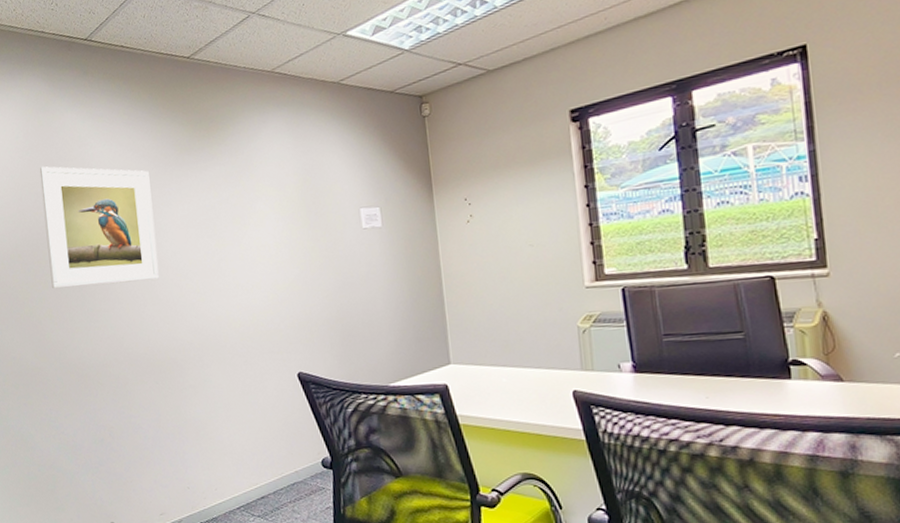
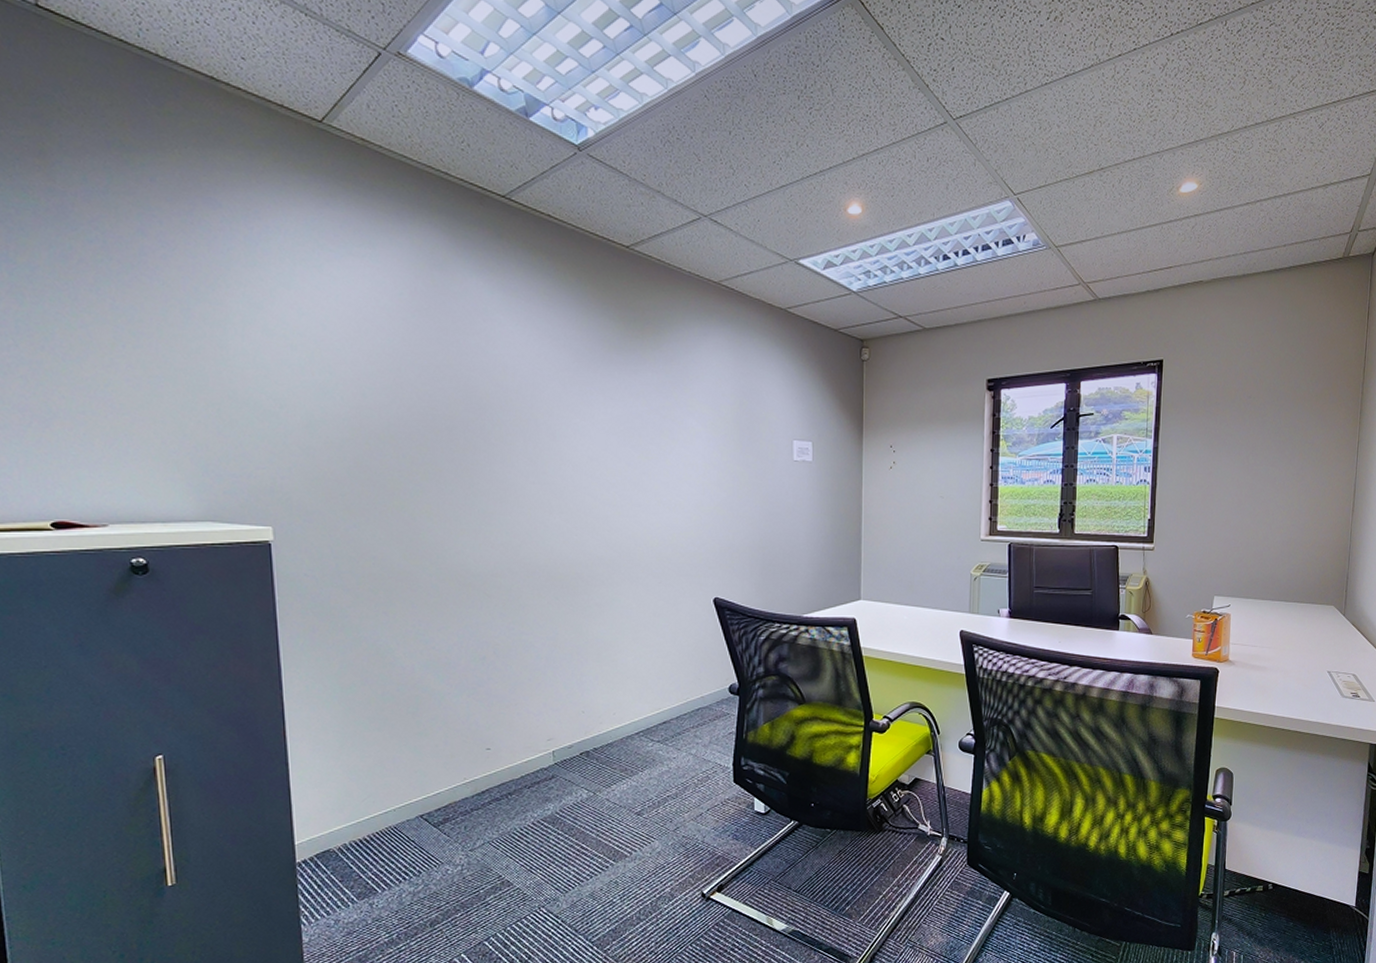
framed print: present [39,166,159,289] -> none [428,334,571,486]

